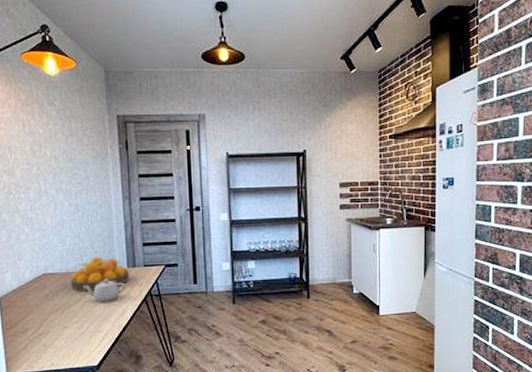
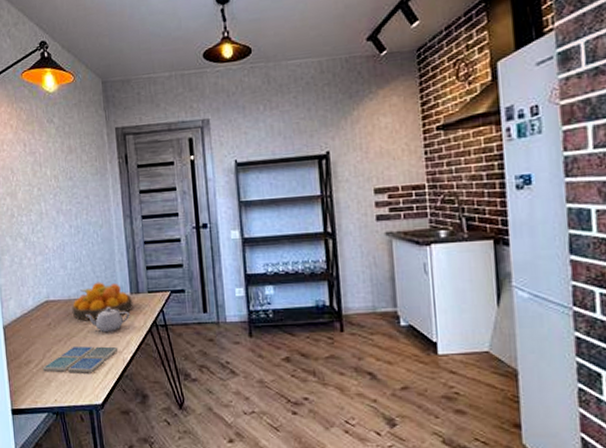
drink coaster: none [39,314,115,339] -> present [42,346,118,373]

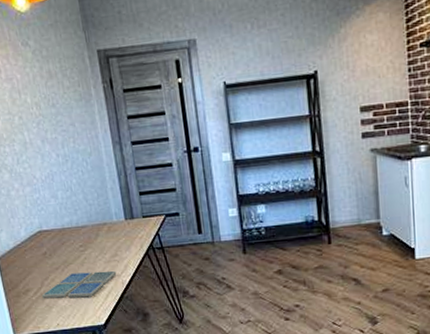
fruit bowl: present [71,282,133,321] -> none [66,209,129,248]
teapot: present [86,307,130,332] -> none [81,233,126,257]

